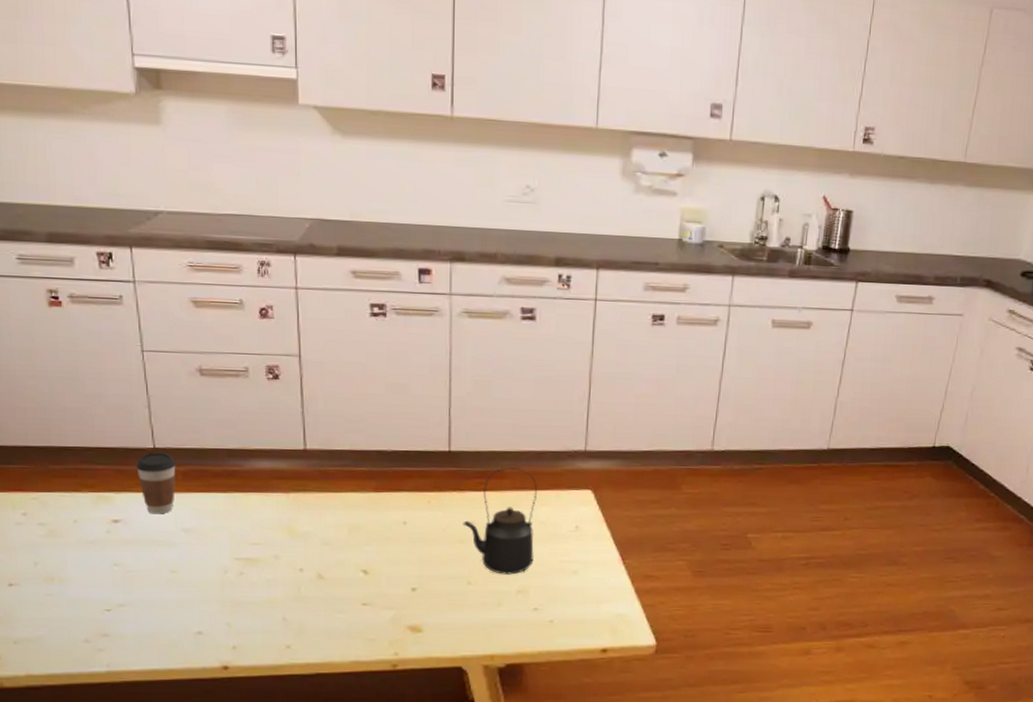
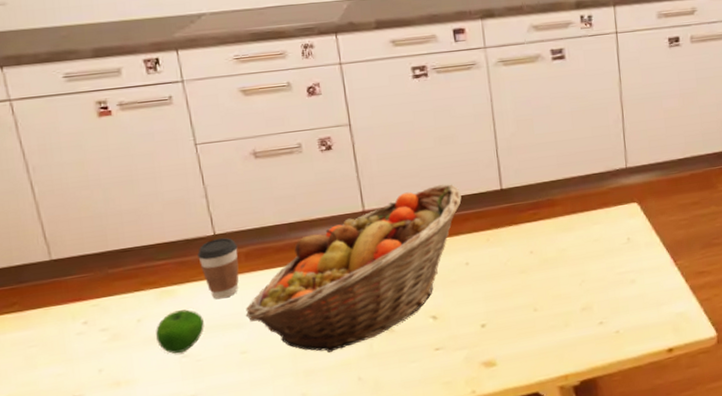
apple: none [91,518,137,561] -> present [156,309,204,354]
fruit basket: none [178,435,407,587] -> present [245,184,462,353]
kettle: present [462,467,537,575] -> none [522,193,593,296]

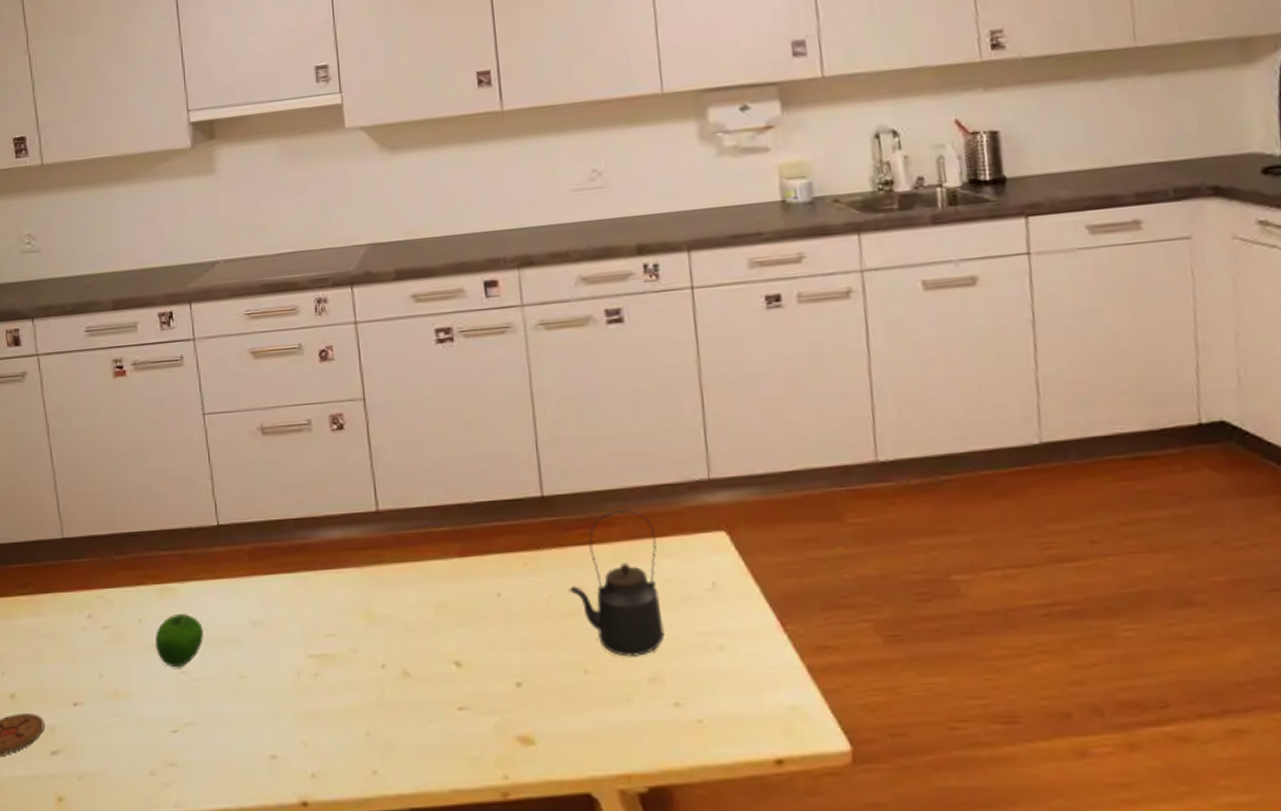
coffee cup: present [198,237,239,299] -> none [200,529,242,606]
fruit basket: present [245,184,462,353] -> none [246,483,493,692]
kettle: none [522,193,593,296] -> present [568,510,665,657]

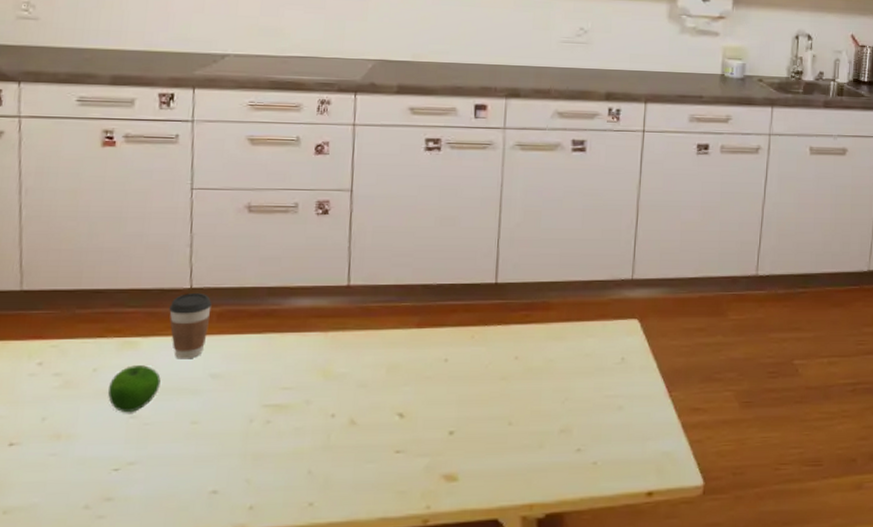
coffee cup: none [200,529,242,606] -> present [169,292,212,359]
kettle: present [568,510,665,657] -> none [506,298,583,413]

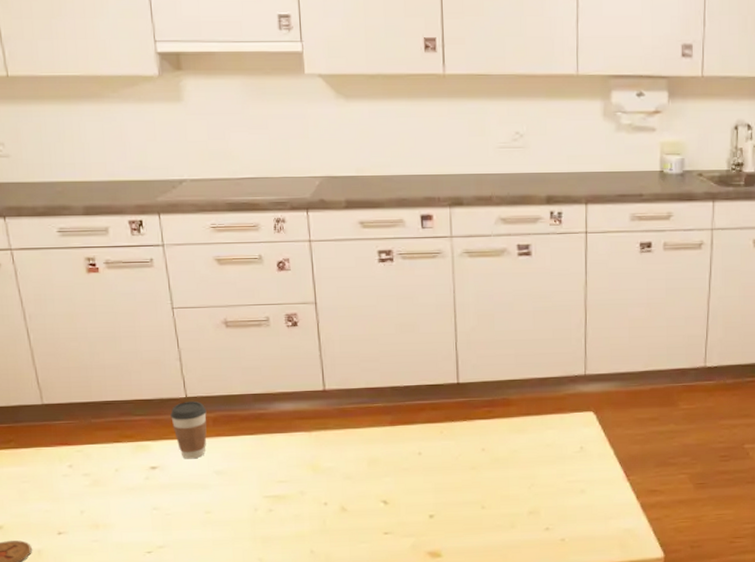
apple: present [108,365,161,413] -> none [131,465,174,506]

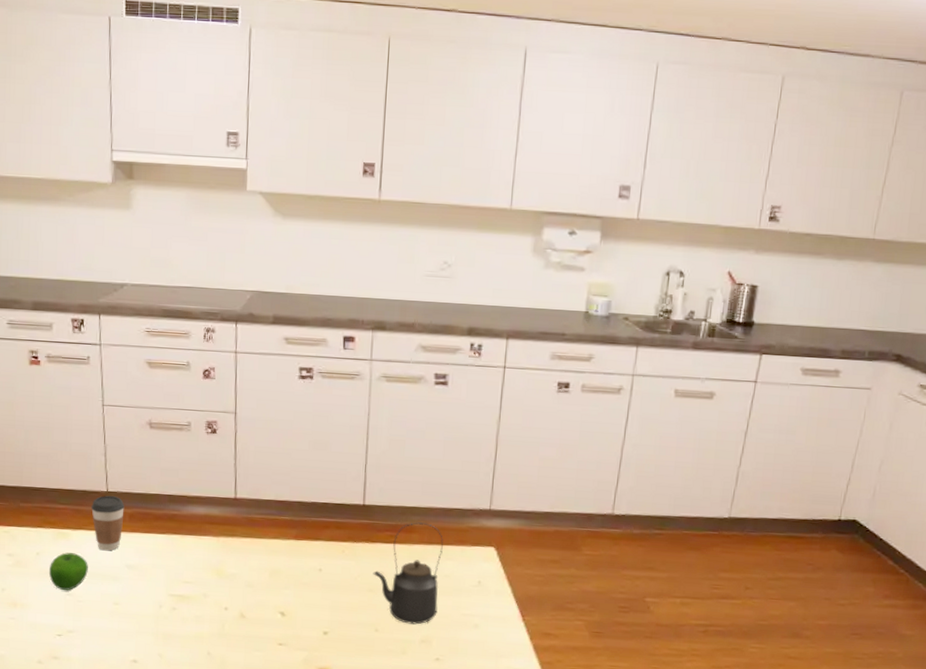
apple: none [131,465,174,506] -> present [49,552,88,591]
kettle: none [474,395,543,497] -> present [373,522,443,625]

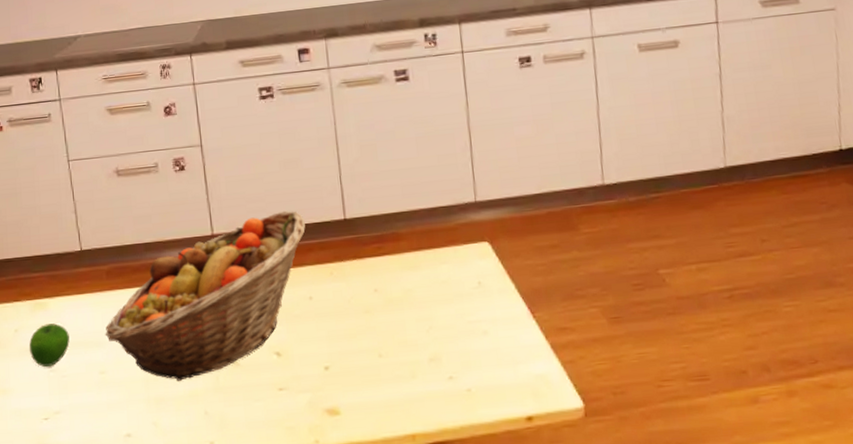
coffee cup: present [91,495,125,551] -> none [66,253,101,316]
fruit basket: none [122,487,325,623] -> present [105,210,306,381]
kettle: present [373,522,443,625] -> none [366,227,441,343]

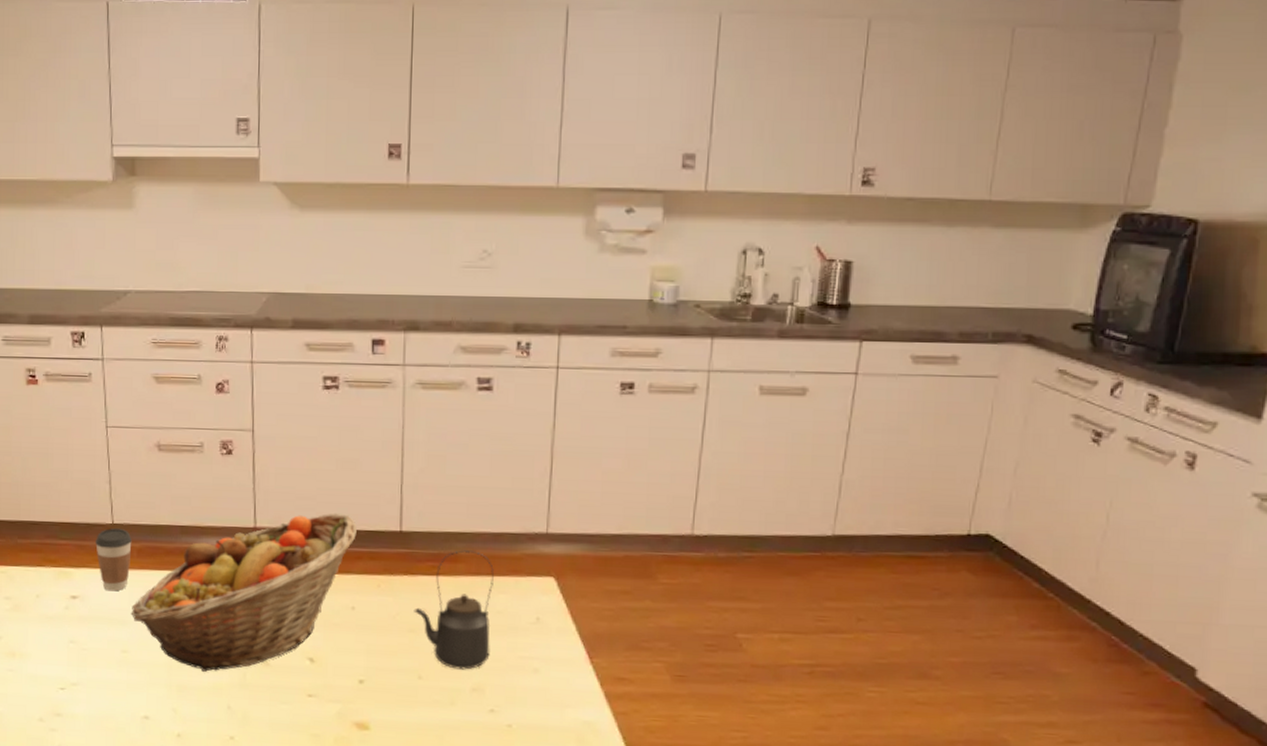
apple: present [29,323,70,368] -> none [50,594,93,638]
coffee cup: none [66,253,101,316] -> present [95,528,132,592]
kettle: none [366,227,441,343] -> present [413,550,494,670]

